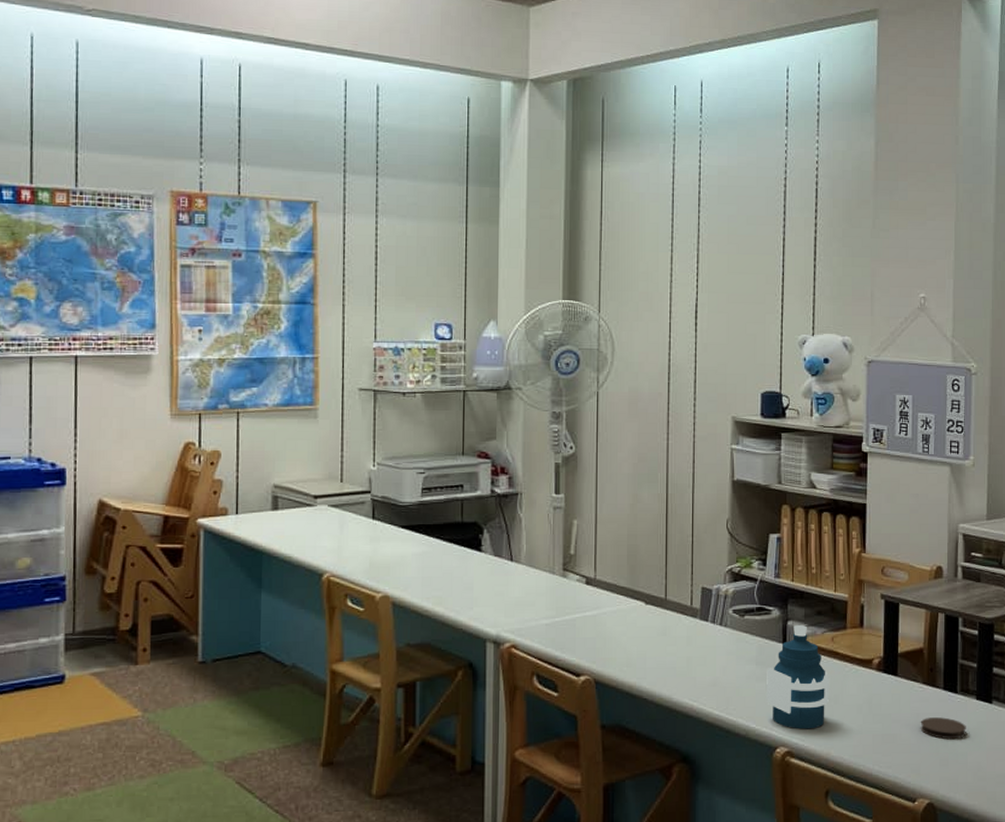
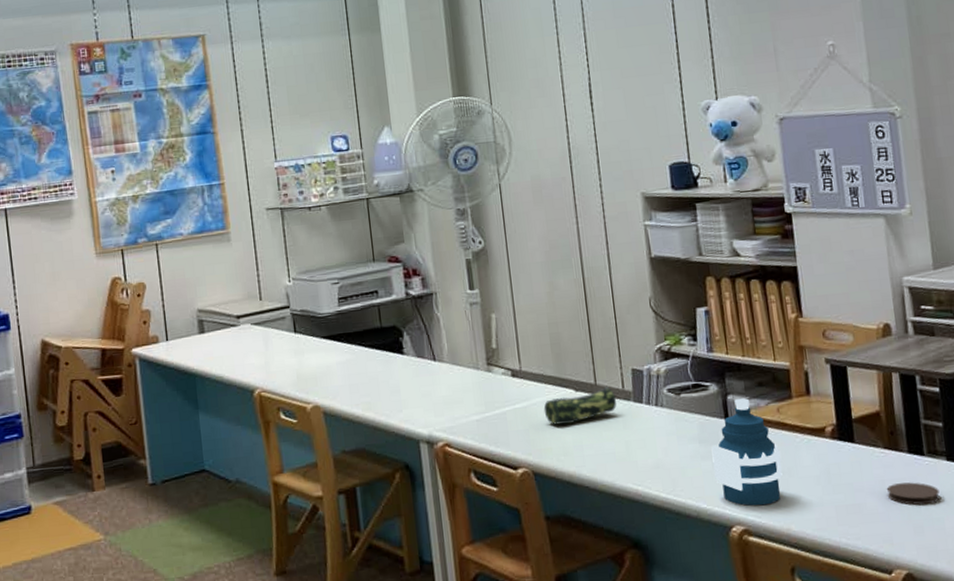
pencil case: none [613,601,684,635] -> present [543,386,617,425]

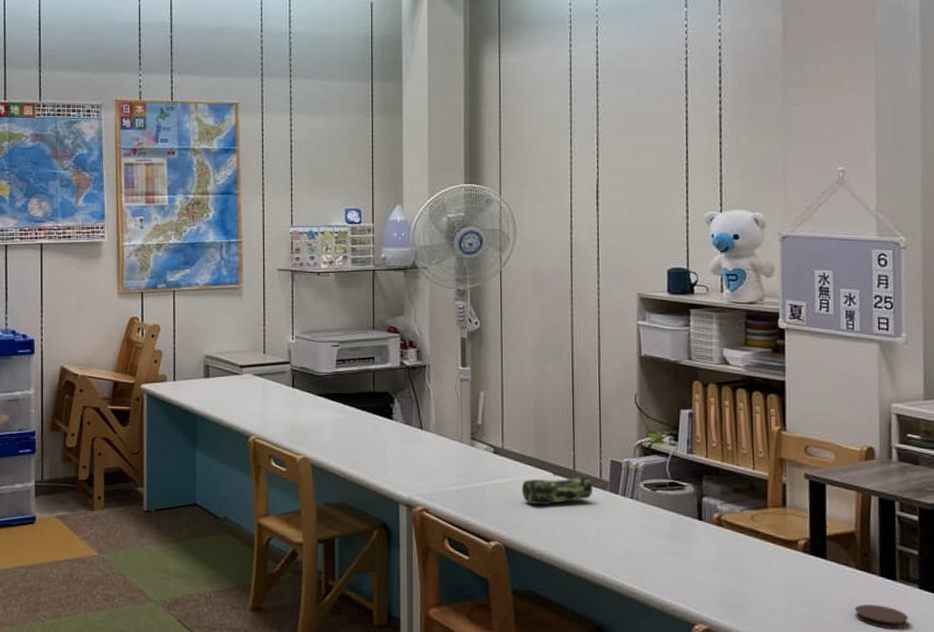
water bottle: present [711,397,783,506] -> none [682,501,751,608]

